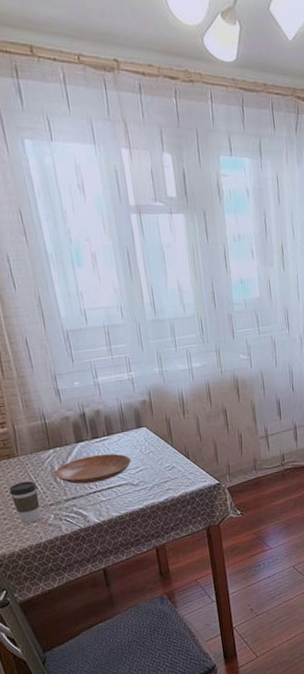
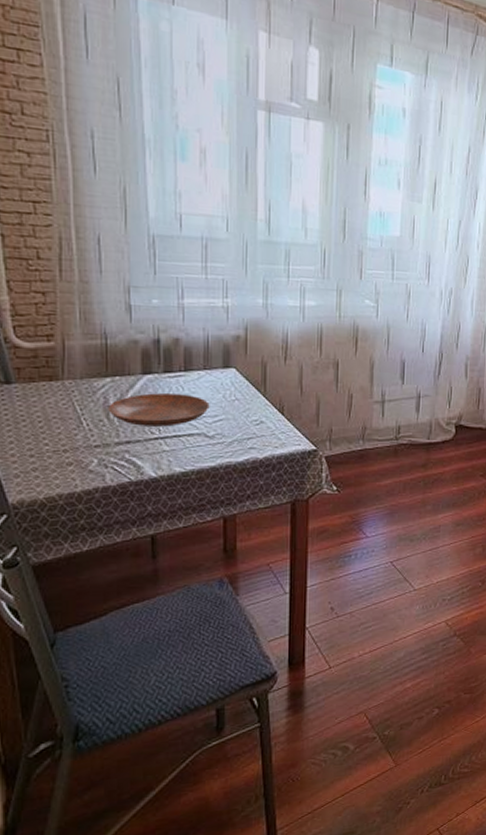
coffee cup: present [9,481,41,524] -> none [44,412,82,466]

